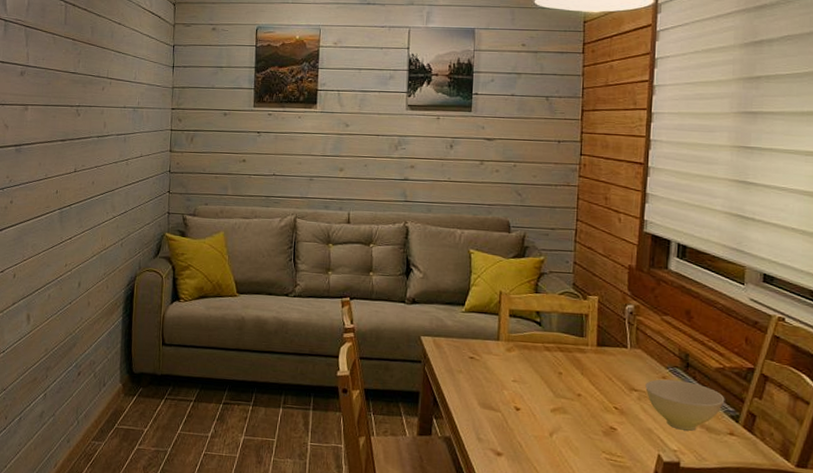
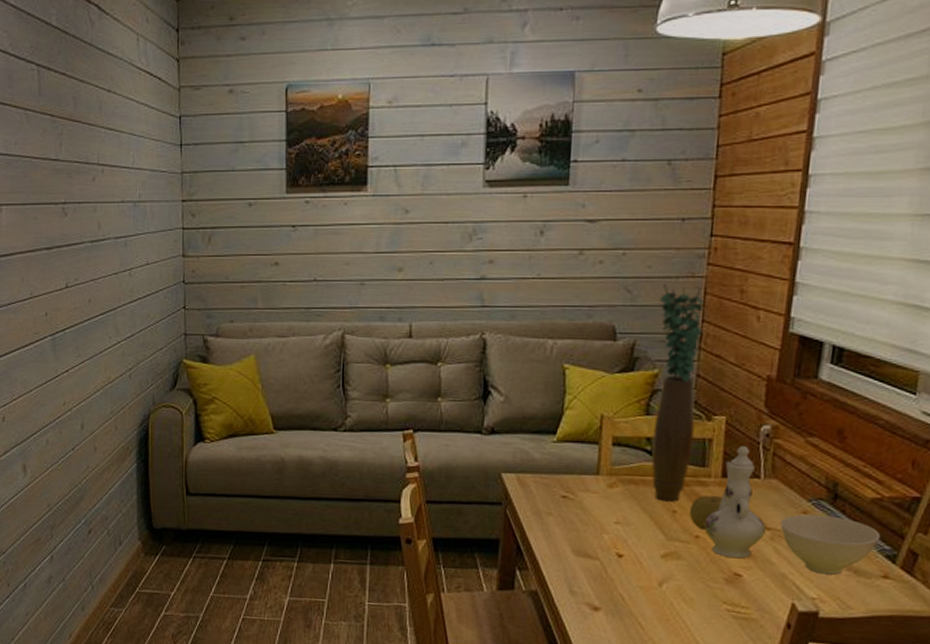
vase: none [540,190,578,365] -> present [651,284,704,502]
fruit: none [573,361,598,390] -> present [690,496,722,530]
ewer: none [584,321,635,415] -> present [703,446,767,559]

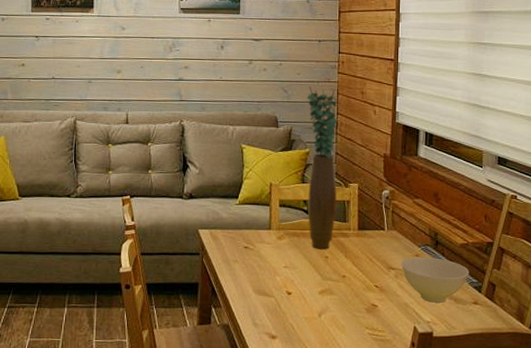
fruit: present [690,496,722,530] -> none [338,244,359,271]
ewer: present [703,446,767,559] -> none [348,206,392,293]

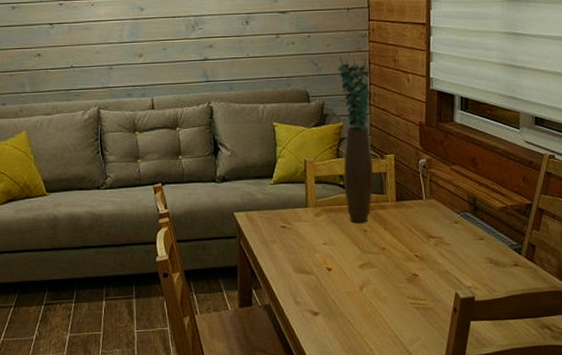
bowl: present [401,257,469,303] -> none [441,223,509,268]

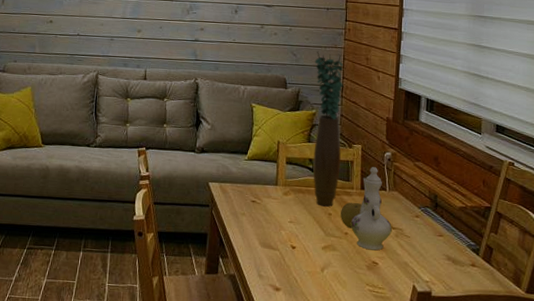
fruit: none [376,216,398,243] -> present [341,202,362,228]
ewer: none [387,176,432,263] -> present [350,167,393,251]

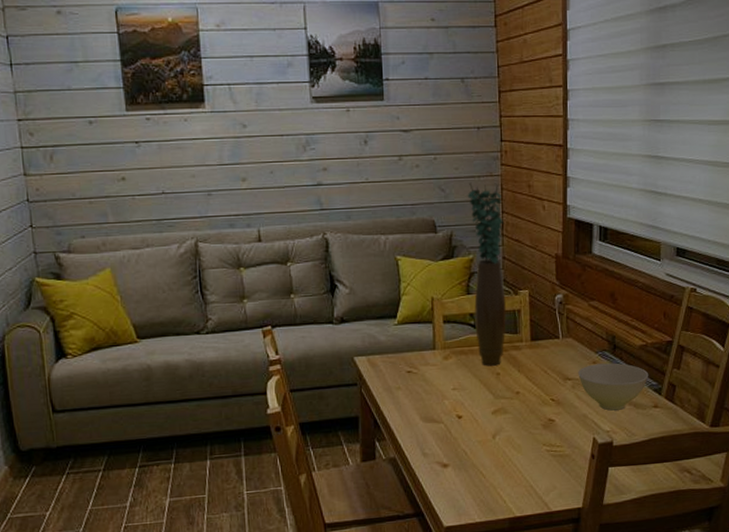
fruit: present [341,202,362,228] -> none [510,357,533,387]
ewer: present [350,167,393,251] -> none [521,313,569,407]
bowl: none [402,218,468,264] -> present [578,363,649,411]

